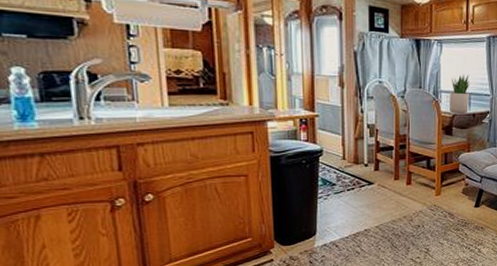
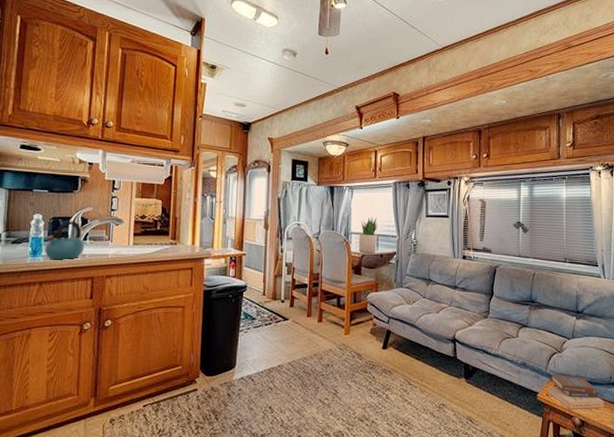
kettle: none [37,76,100,126] -> present [44,221,85,260]

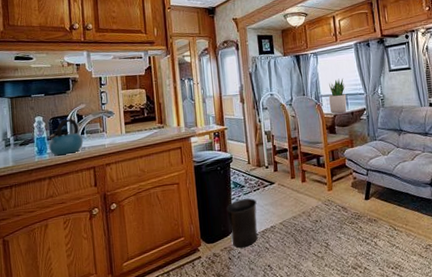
waste bin: none [233,332,266,385] -> present [226,198,258,248]

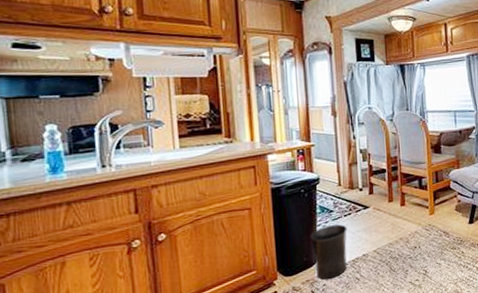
kettle: present [48,118,84,156] -> none [66,128,120,176]
planter: present [328,78,347,114] -> none [435,93,455,131]

